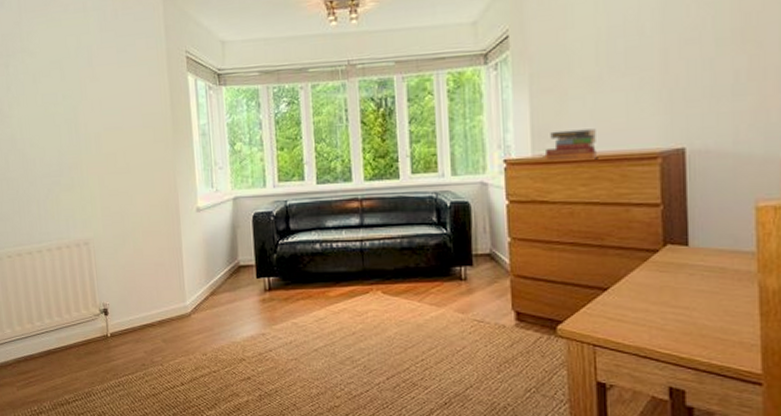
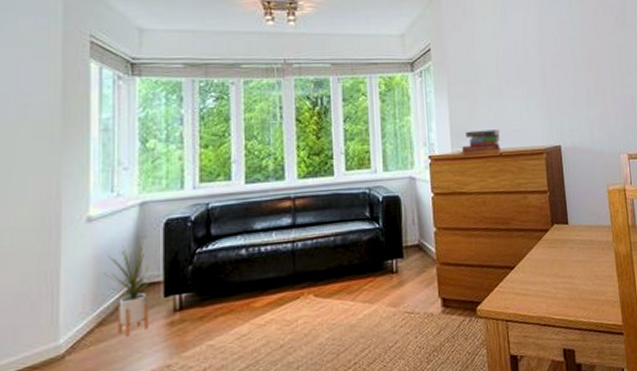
house plant: none [211,232,248,306] -> present [103,245,154,337]

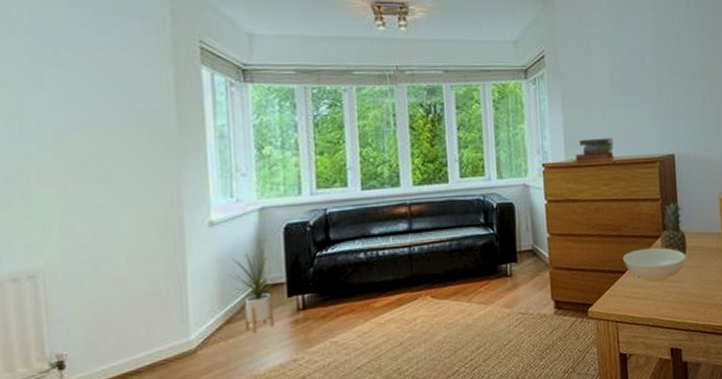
bowl: none [511,241,577,278] -> present [622,247,687,282]
fruit: none [549,193,577,250] -> present [660,201,687,256]

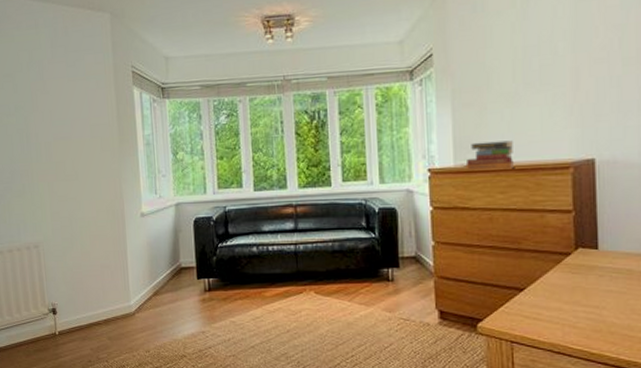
house plant: present [228,248,277,334] -> none [155,236,189,306]
bowl: present [622,247,687,282] -> none [520,265,607,304]
fruit: present [660,201,687,256] -> none [571,214,609,278]

